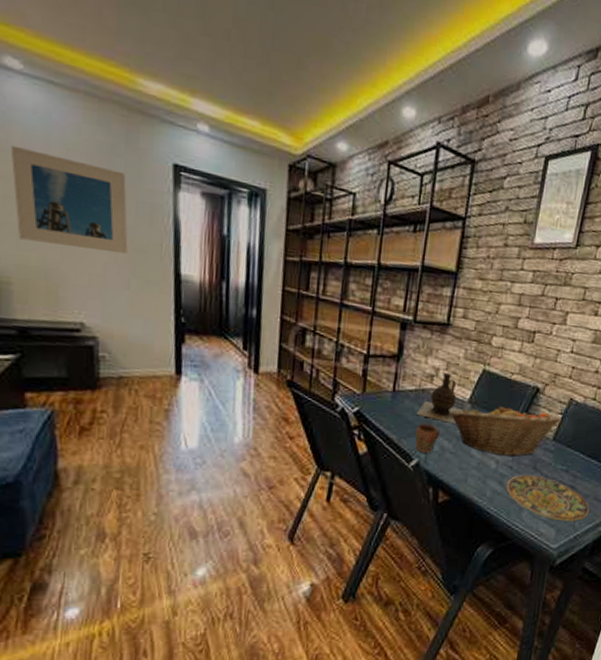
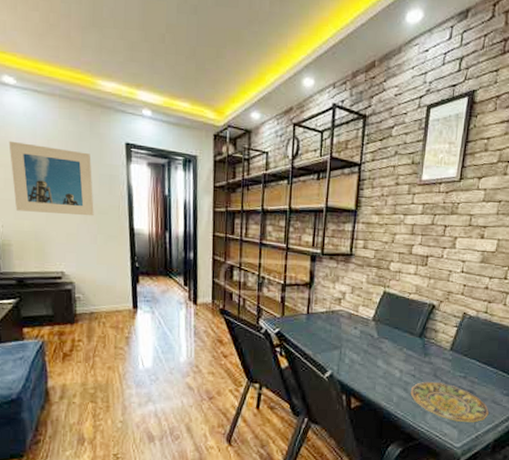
mug: present [415,423,441,453] -> none [328,340,350,365]
ceramic jug: present [416,372,462,425] -> none [328,295,368,340]
fruit basket: present [449,404,562,457] -> none [357,320,457,366]

